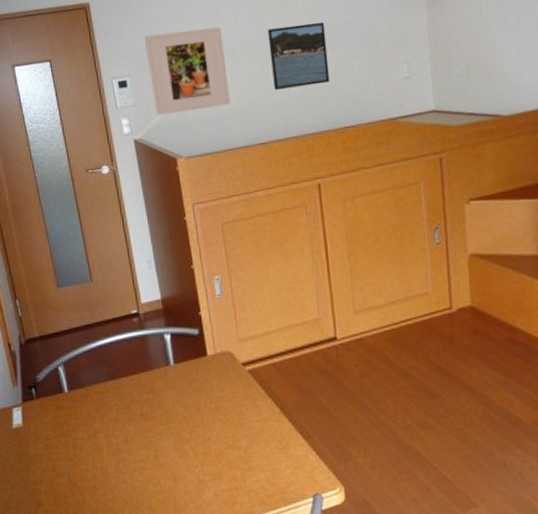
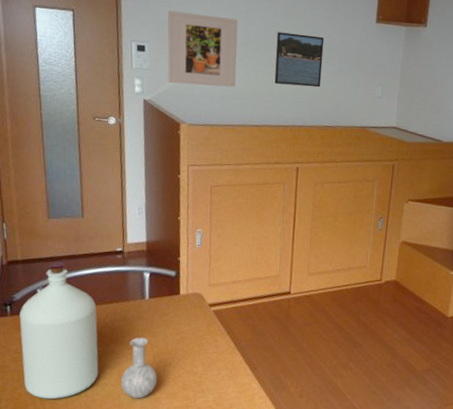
bottle: none [45,334,199,489] -> present [19,262,158,400]

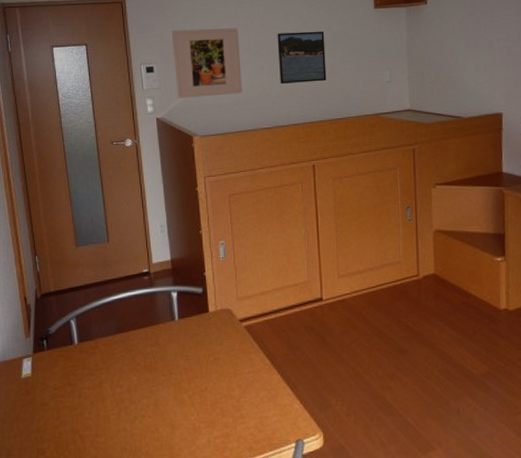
bottle: present [19,262,158,400] -> none [55,290,195,437]

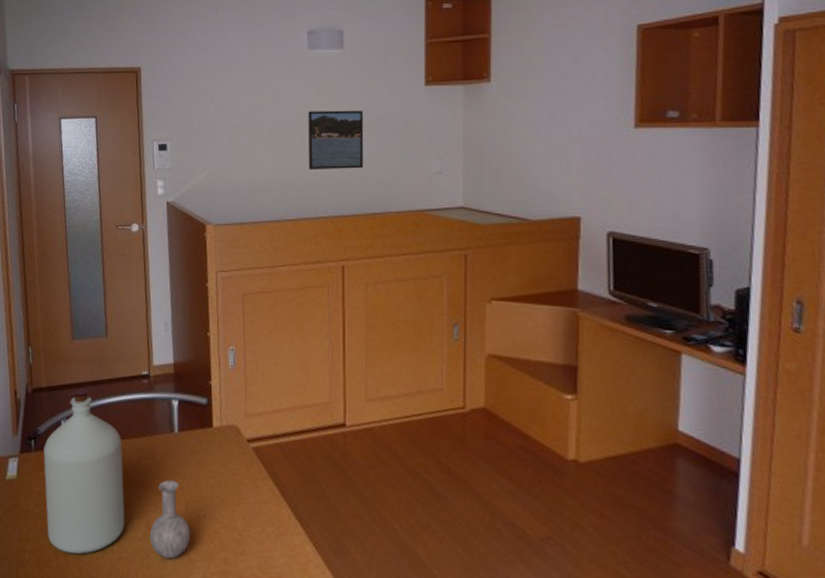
bottle: none [55,290,195,437] -> present [43,388,191,559]
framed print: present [171,28,242,98] -> none [188,103,265,181]

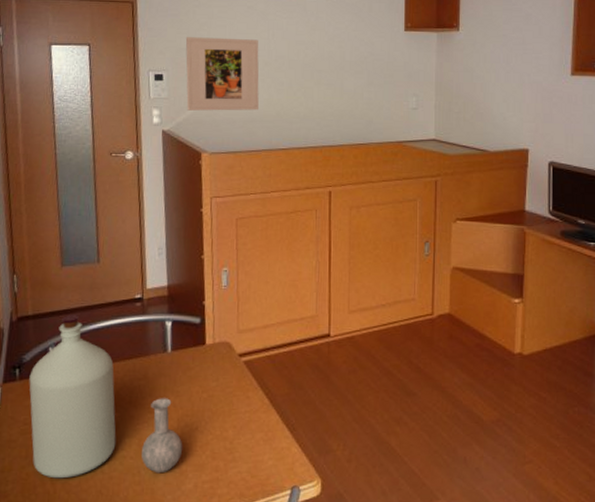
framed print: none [188,103,265,181] -> present [185,37,259,111]
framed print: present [307,110,364,171] -> none [299,49,351,104]

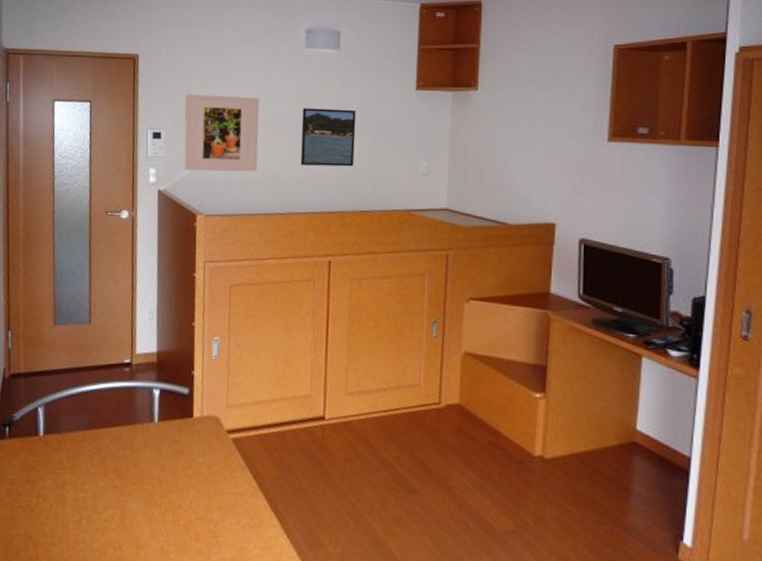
bottle: present [29,315,183,479] -> none [17,375,166,551]
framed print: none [299,49,351,104] -> present [300,108,357,167]

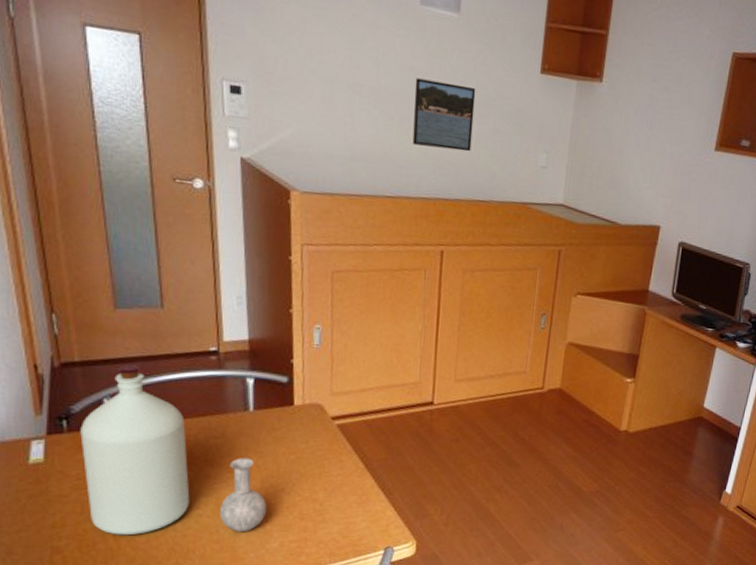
bottle: none [17,375,166,551] -> present [80,364,268,536]
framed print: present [183,94,260,172] -> none [270,42,365,147]

